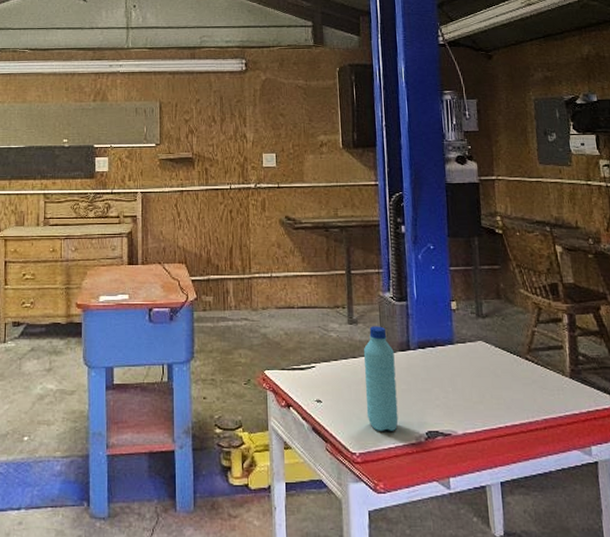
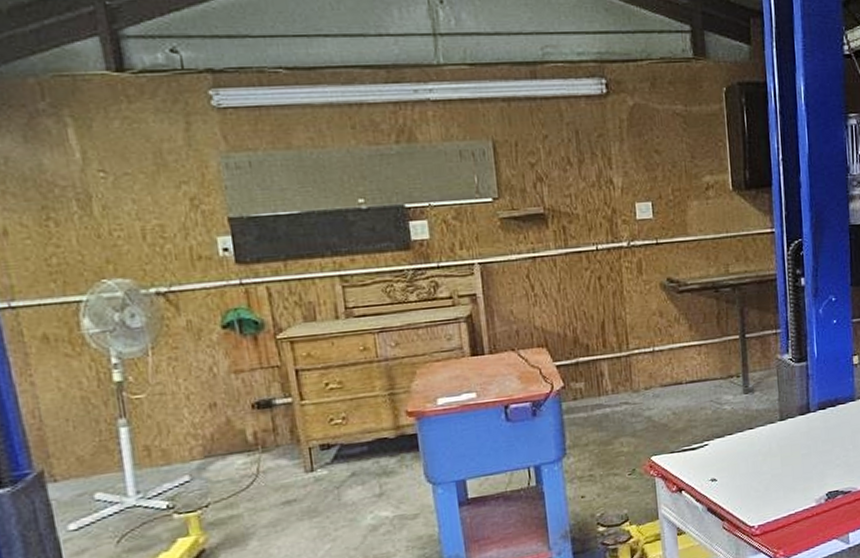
water bottle: present [363,326,399,431] -> none [761,391,798,500]

